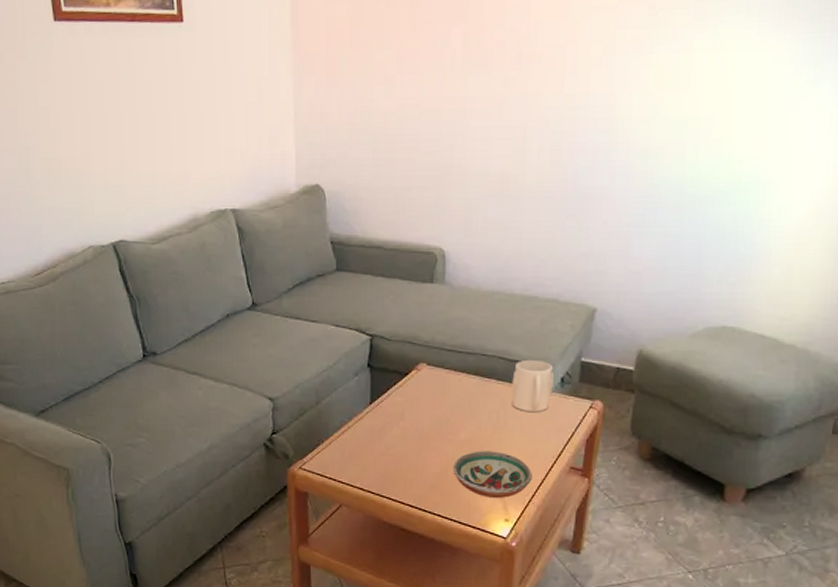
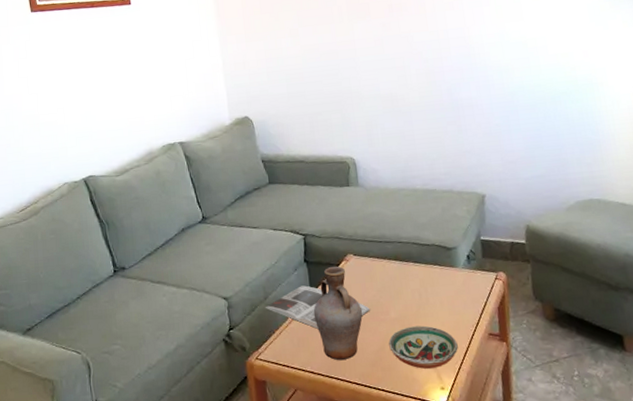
magazine: none [315,393,437,443] -> present [265,285,370,329]
vase: none [371,374,427,479] -> present [313,266,363,360]
mug: present [511,359,554,412] -> none [426,242,462,288]

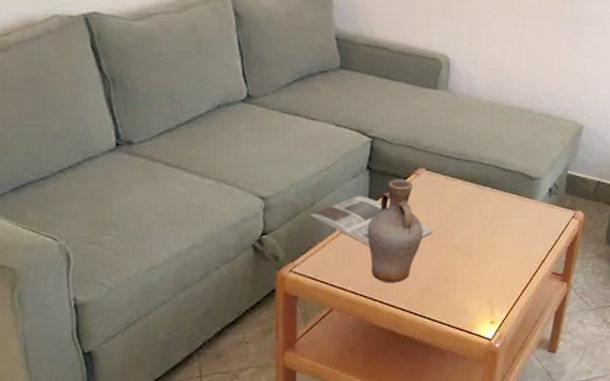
decorative bowl: present [388,325,458,369] -> none [445,256,518,301]

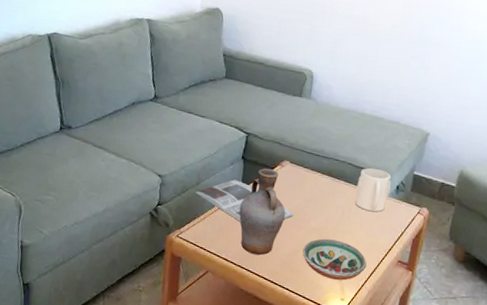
decorative bowl: none [445,256,518,301] -> present [302,238,367,281]
mug: none [503,169,543,220] -> present [355,167,392,212]

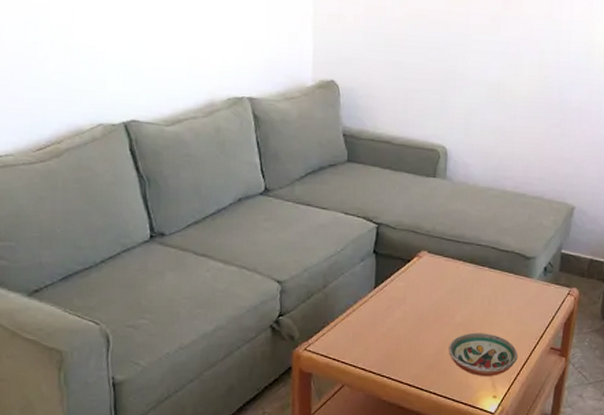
magazine: present [195,179,293,222] -> none [322,278,435,325]
vase: present [239,168,285,255] -> none [374,261,427,359]
mug: present [355,167,392,212] -> none [501,250,538,297]

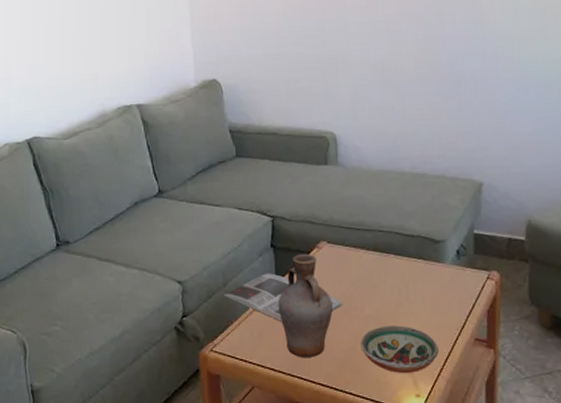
magazine: none [322,278,435,325] -> present [223,273,342,322]
vase: none [374,261,427,359] -> present [277,253,333,357]

